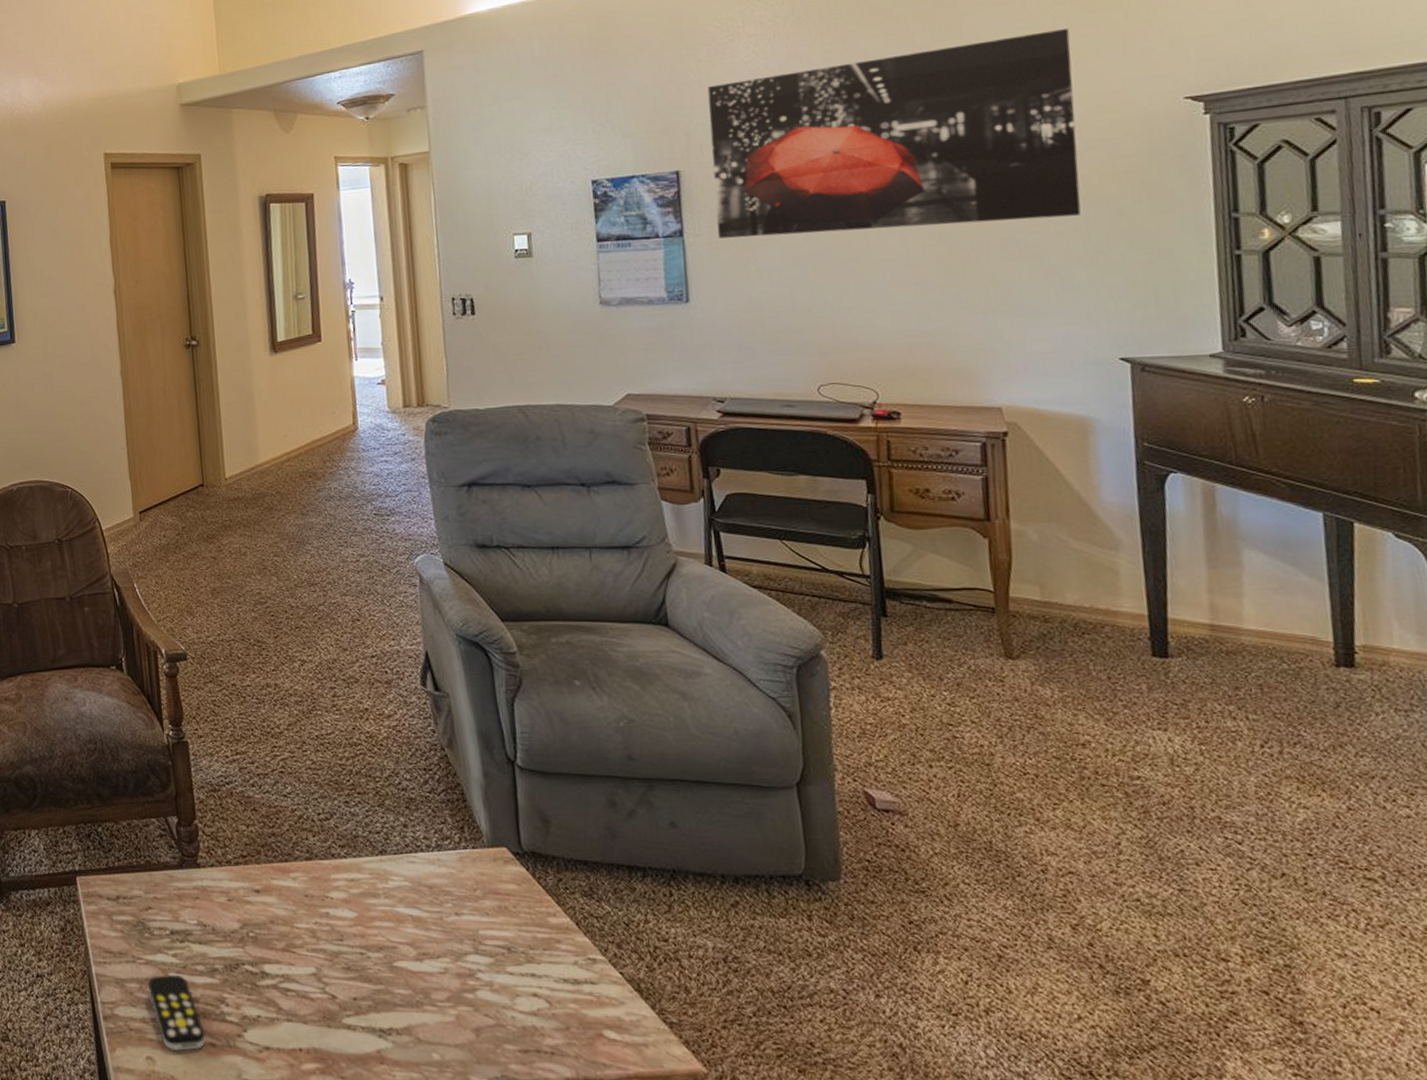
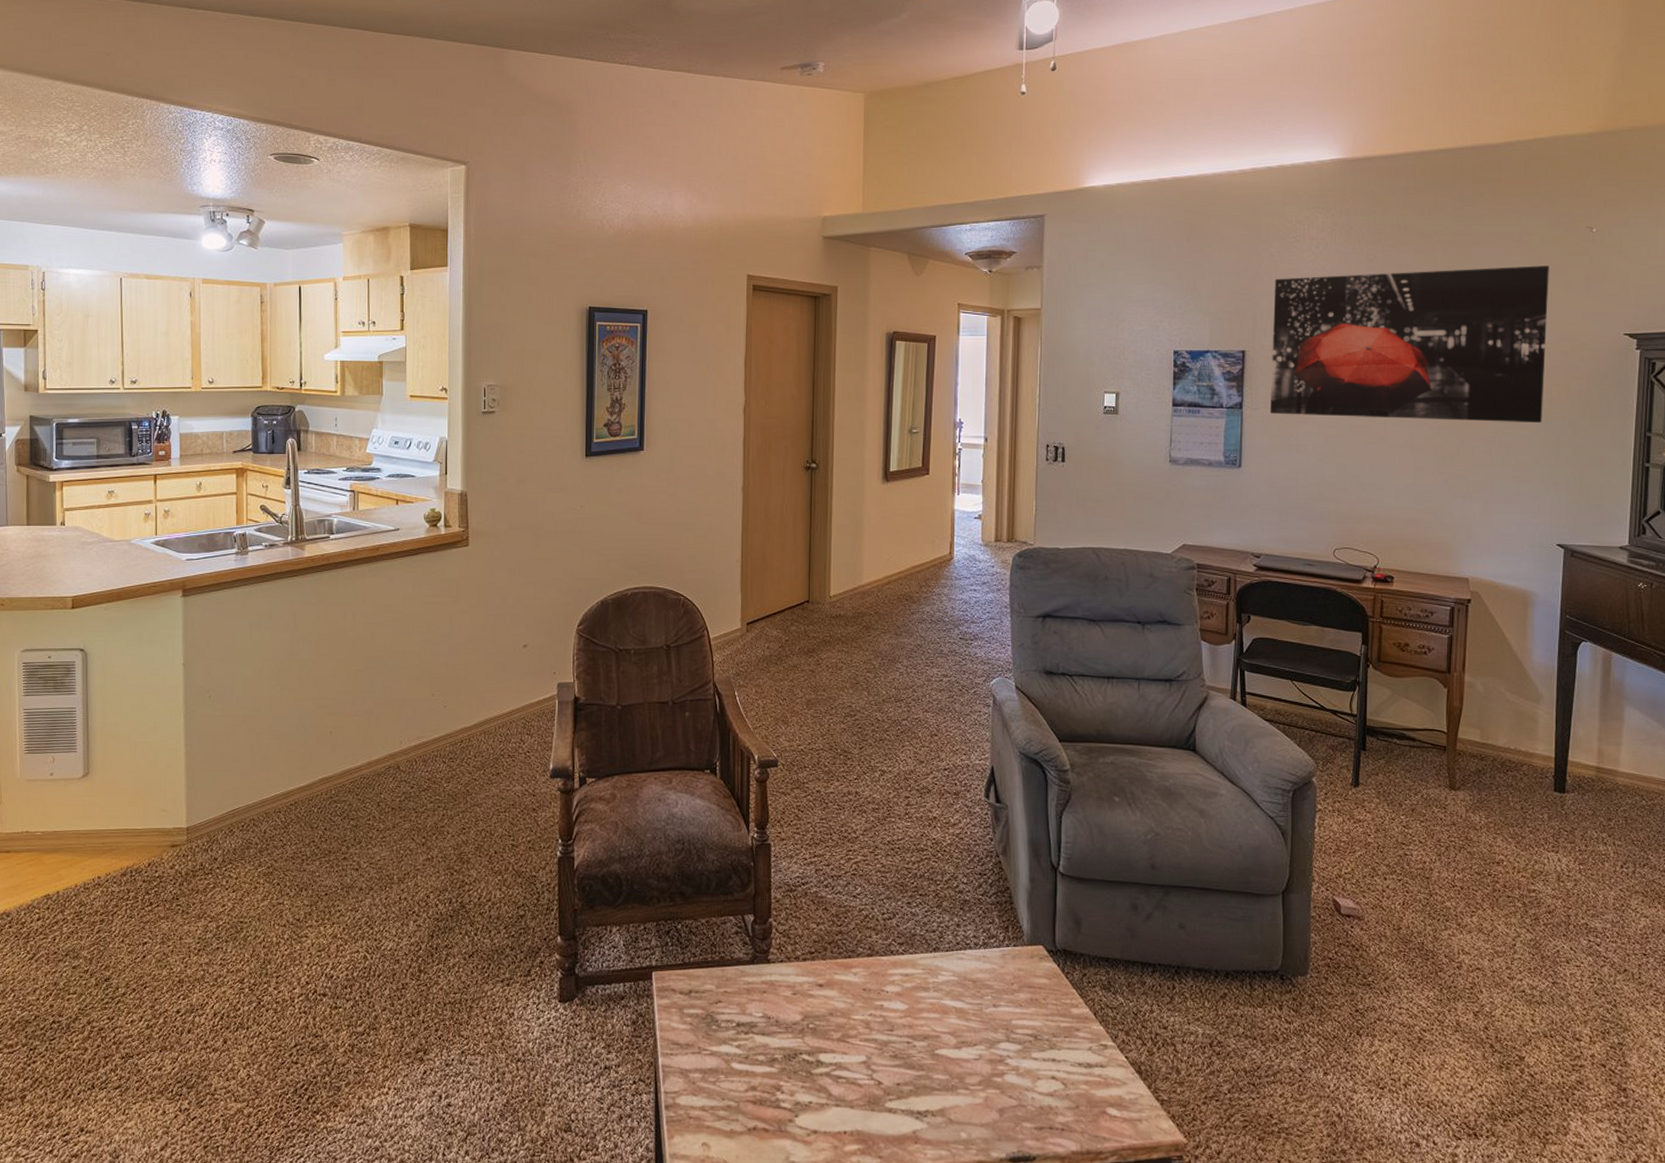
remote control: present [147,974,206,1052] -> none [710,1064,760,1137]

